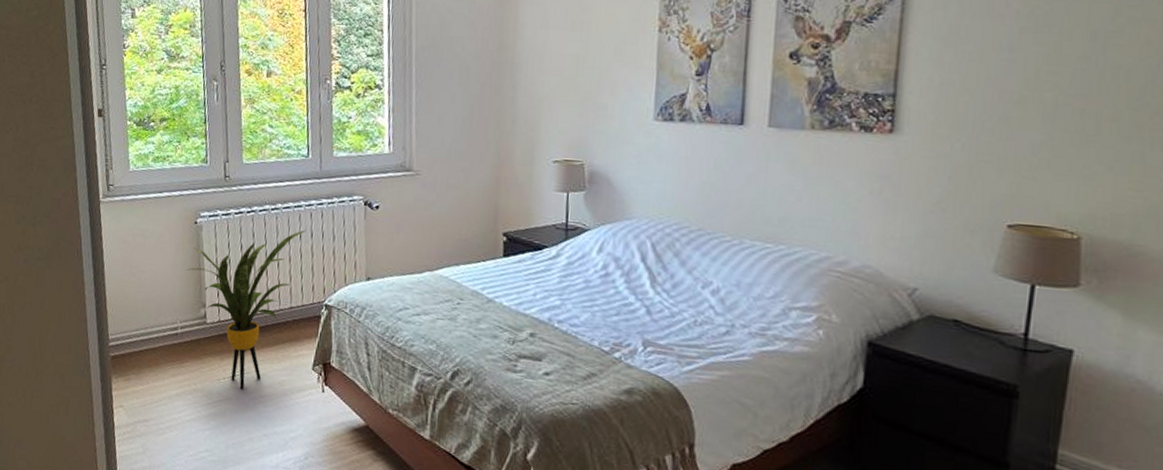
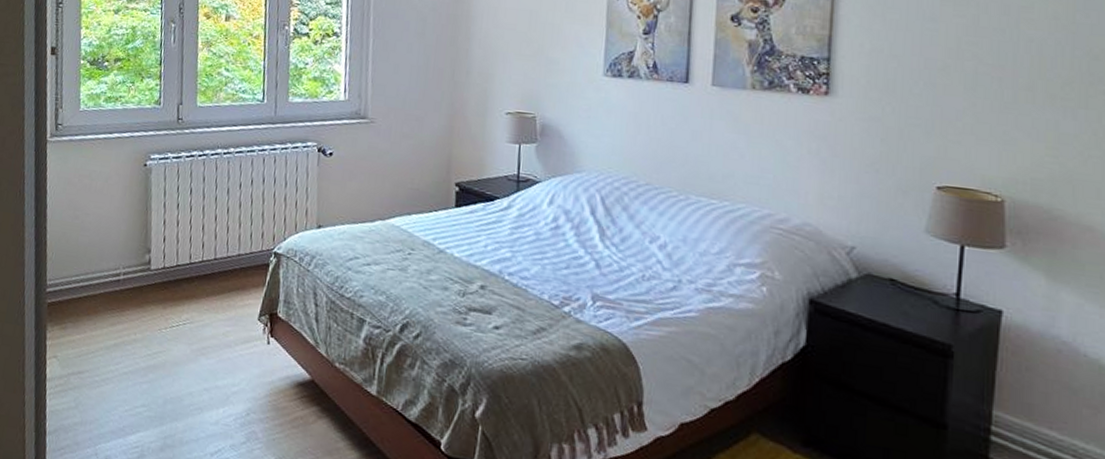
house plant: present [186,230,307,390] -> none [132,175,259,341]

